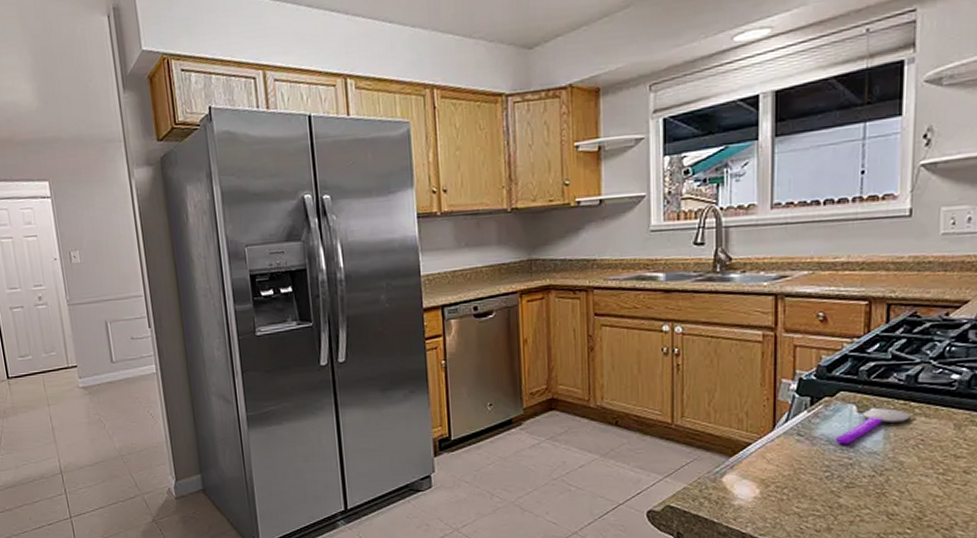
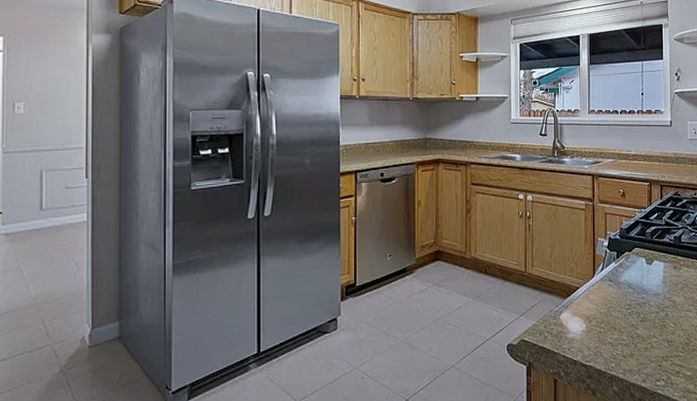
spoon: present [835,408,911,444] -> none [633,261,678,288]

